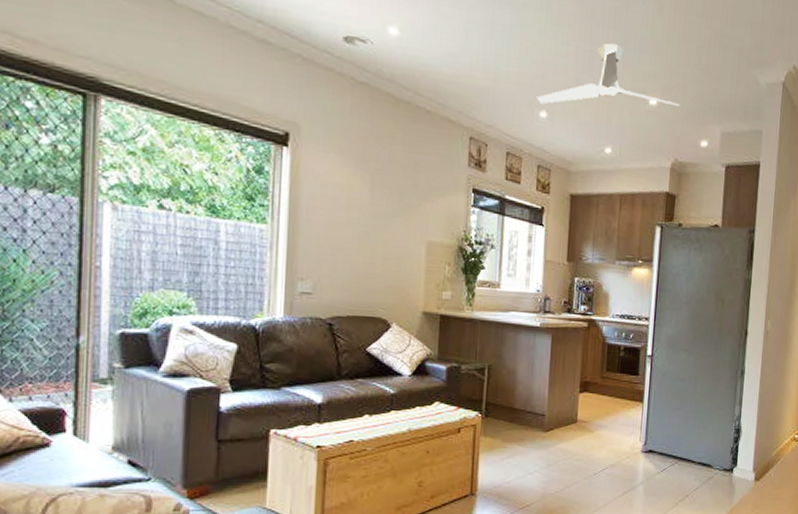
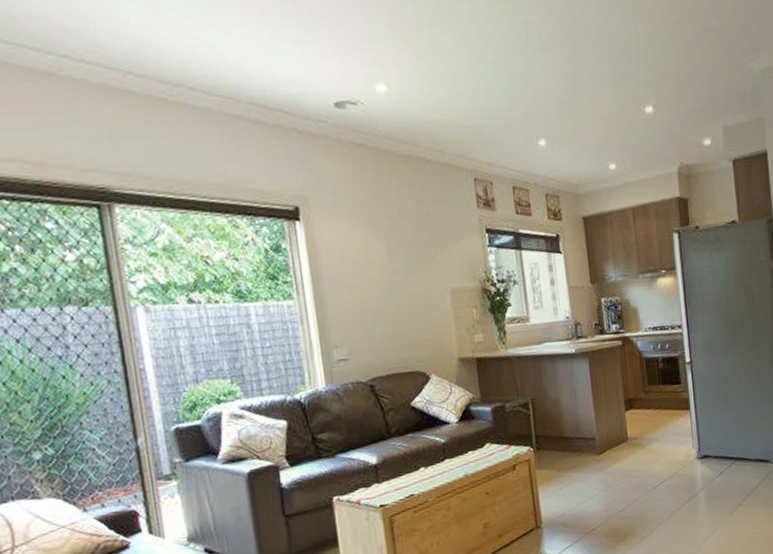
ceiling fan: present [537,43,680,106] -> none [533,59,677,133]

